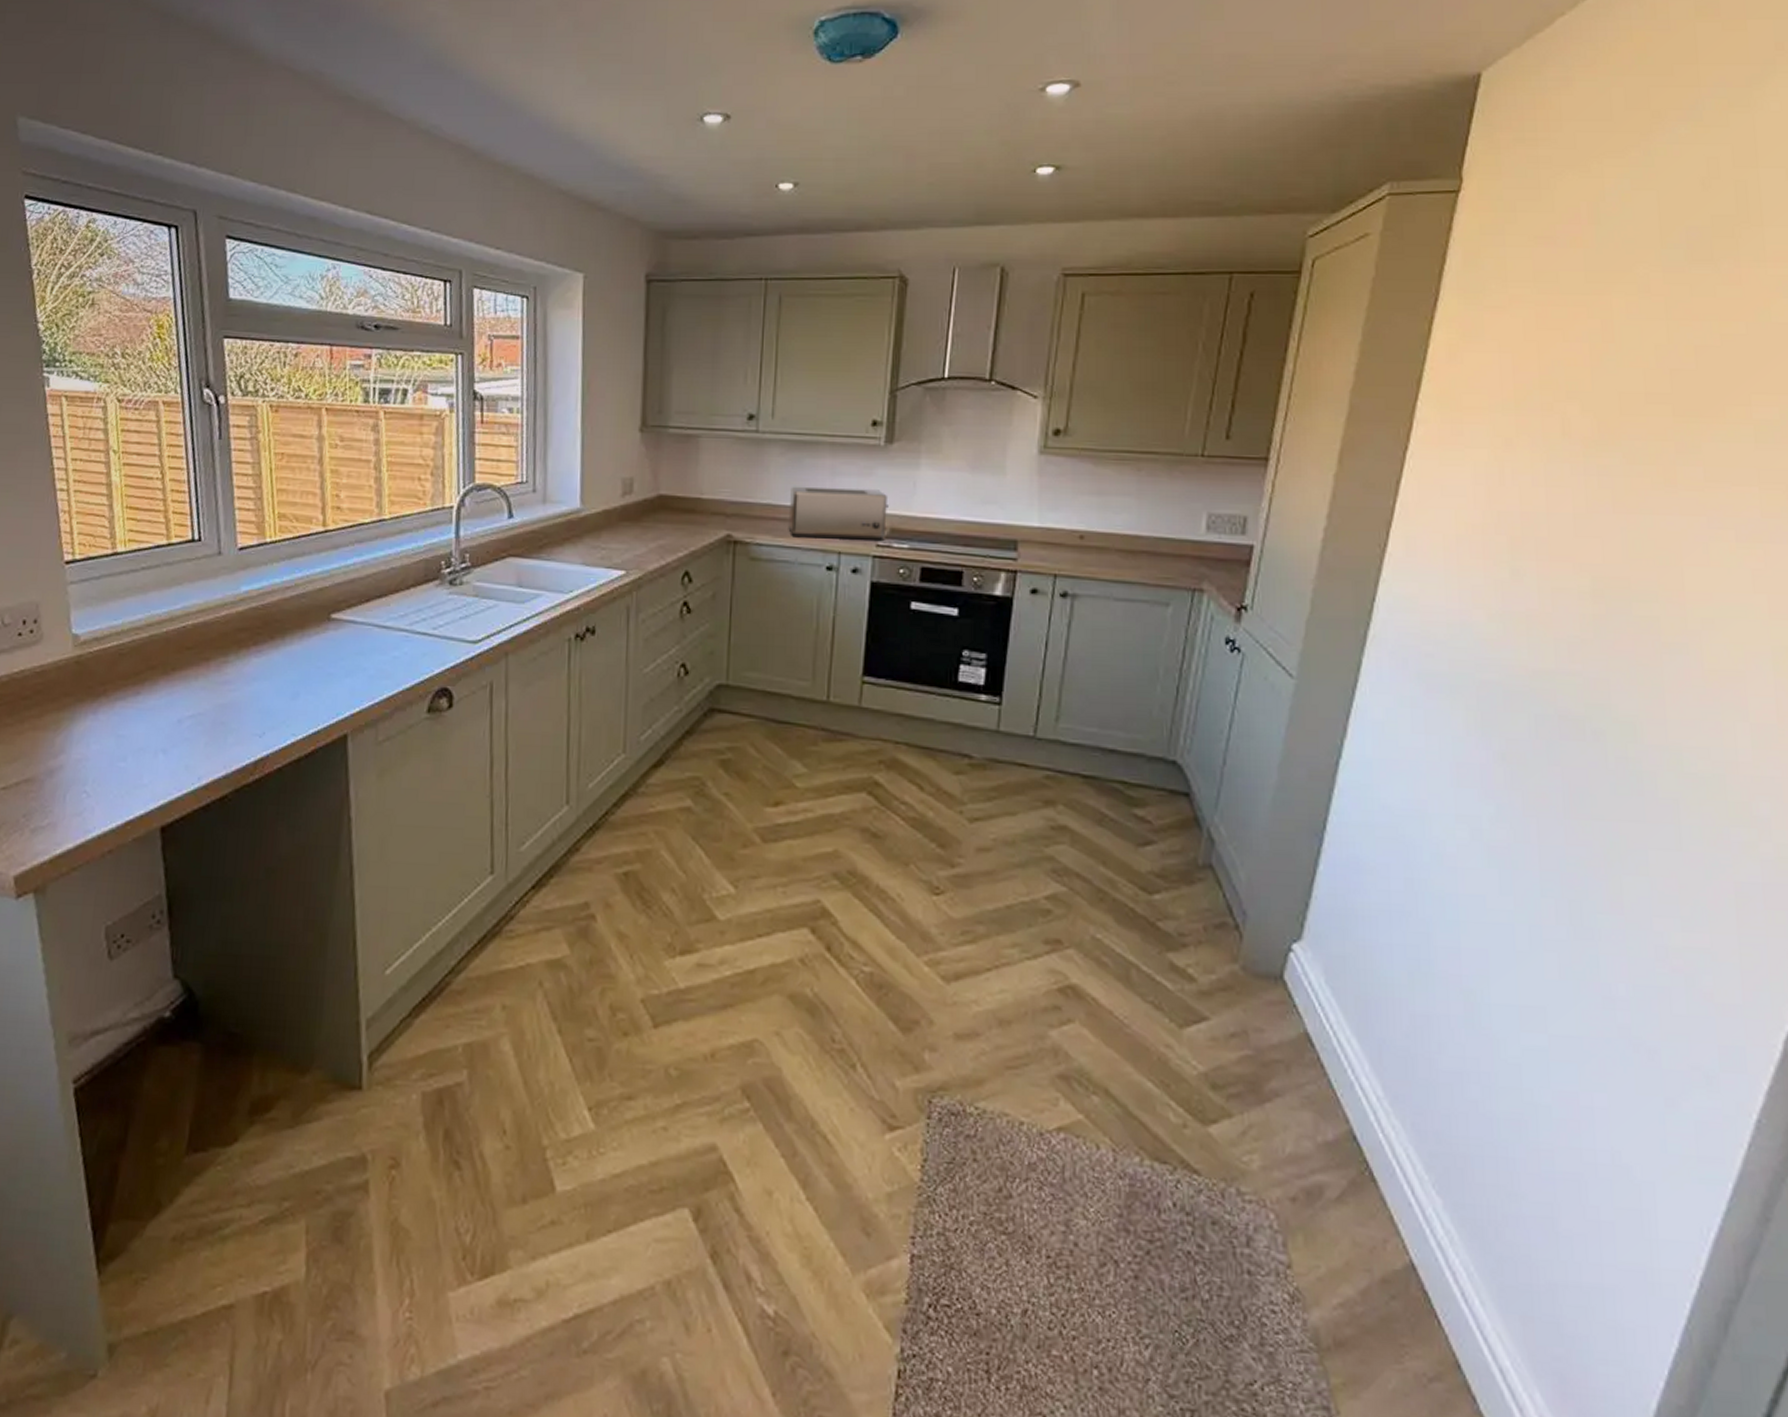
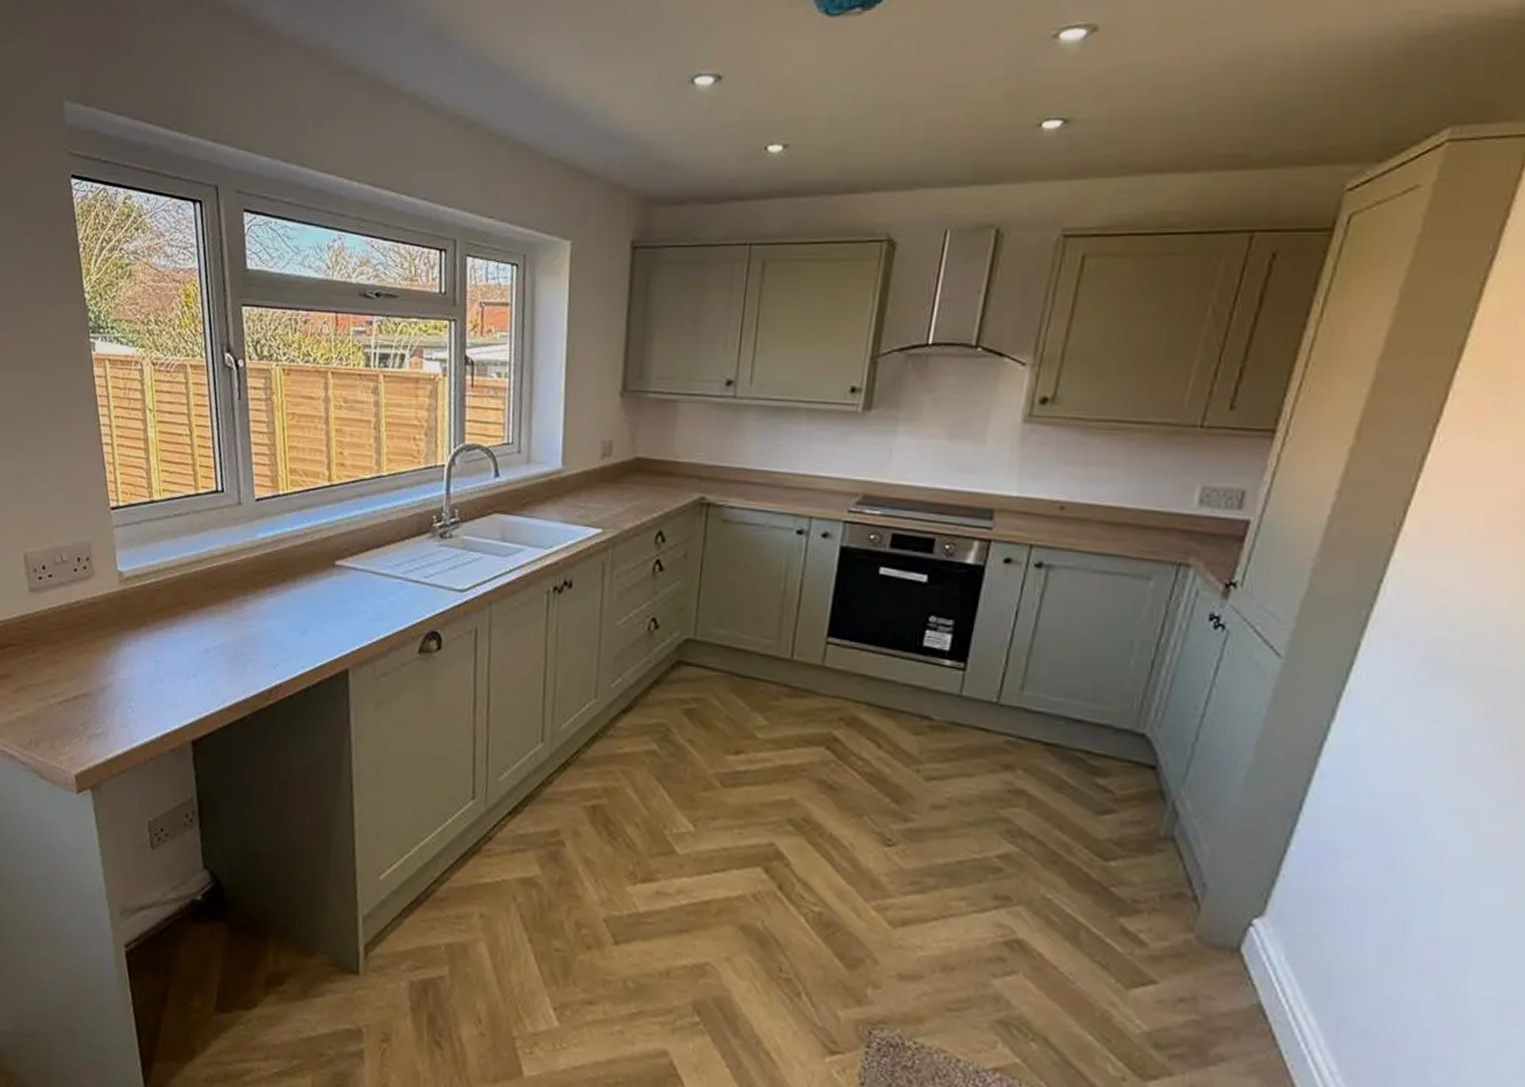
toaster: present [788,486,889,542] -> none [761,451,863,507]

